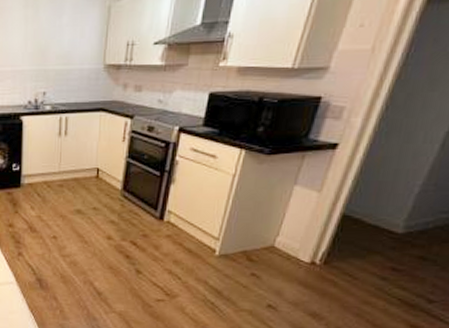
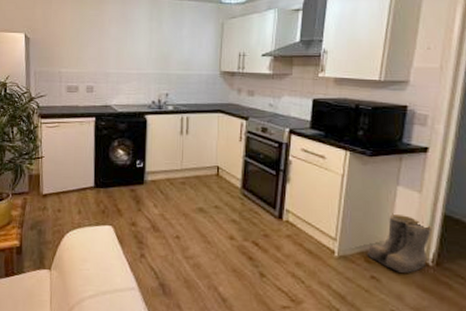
boots: none [250,214,327,271] -> present [367,214,433,273]

